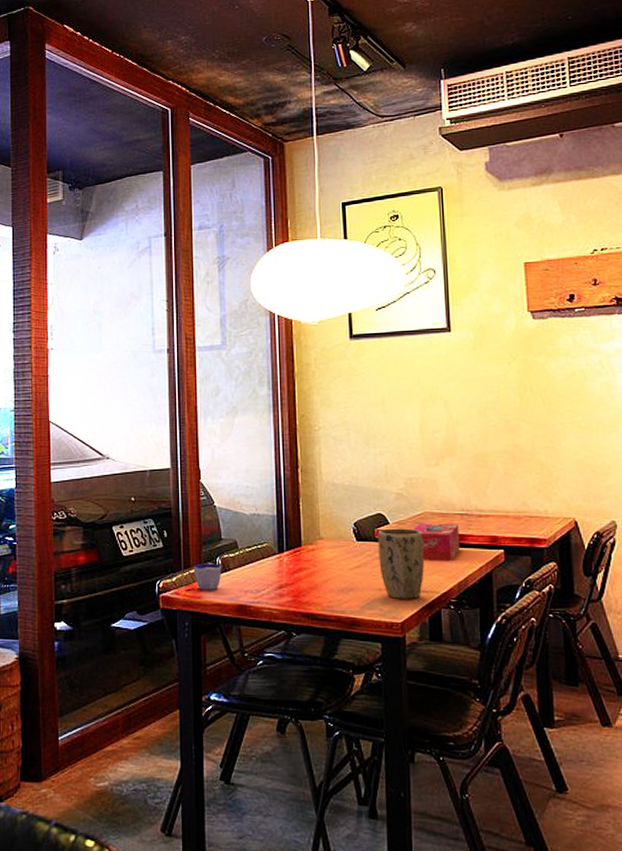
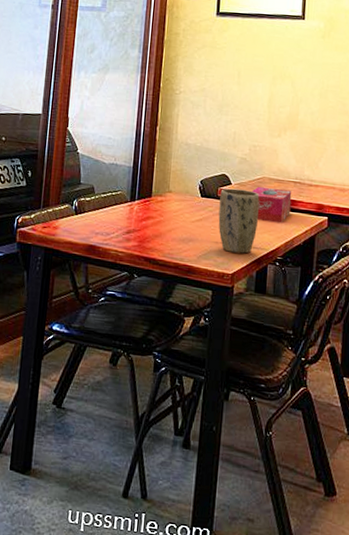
cup: present [193,563,222,590] -> none [51,204,78,229]

